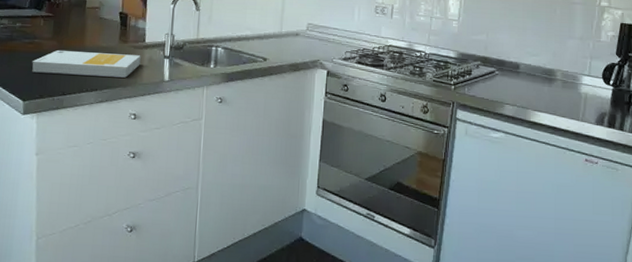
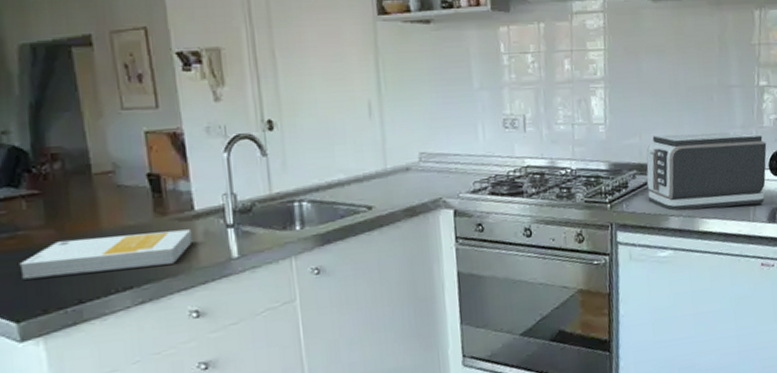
toaster: none [488,35,602,107] -> present [646,131,767,211]

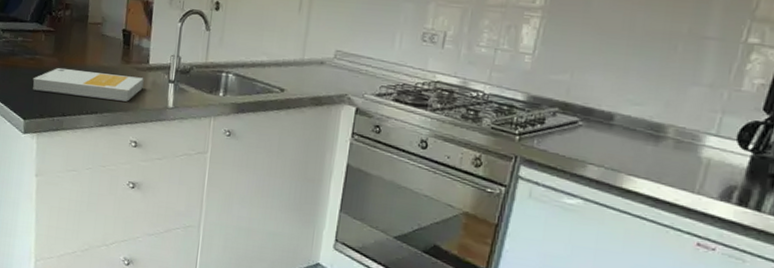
toaster: present [646,131,767,211] -> none [566,76,741,177]

